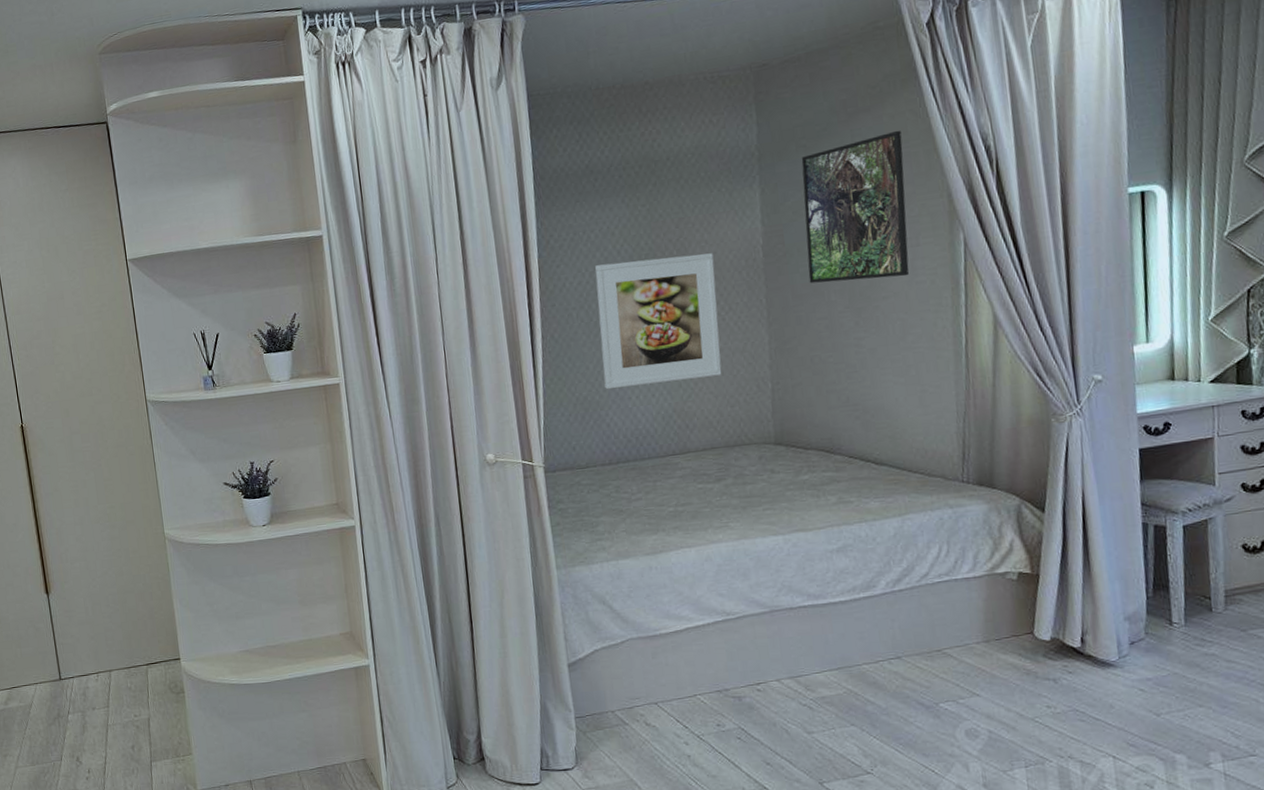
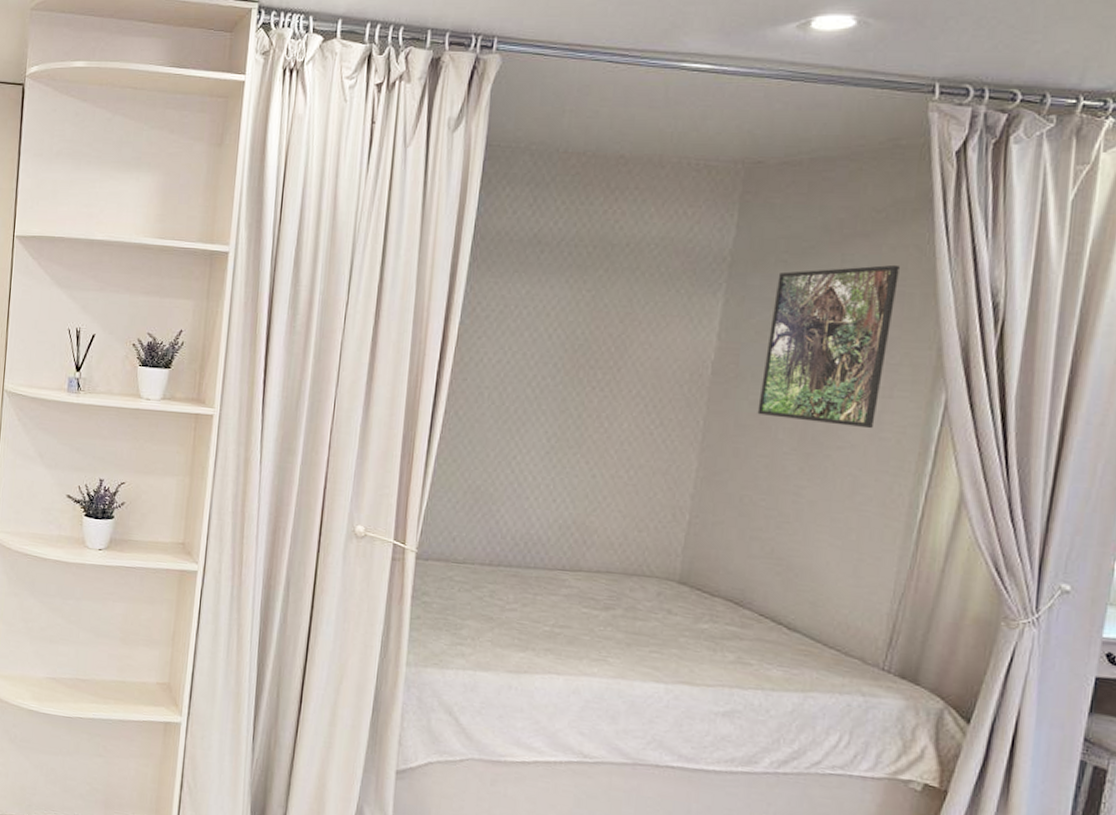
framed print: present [595,253,722,390] -> none [502,345,655,494]

